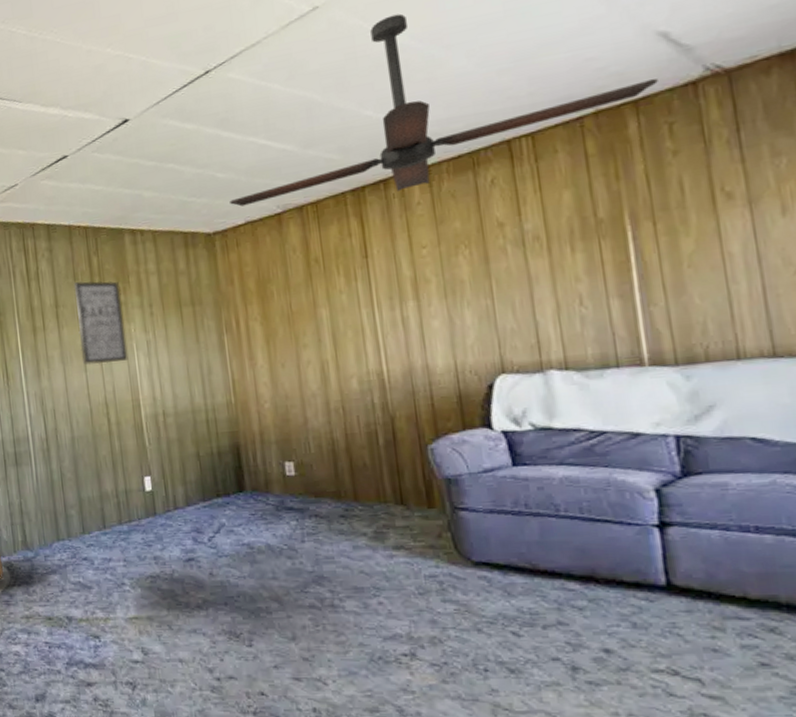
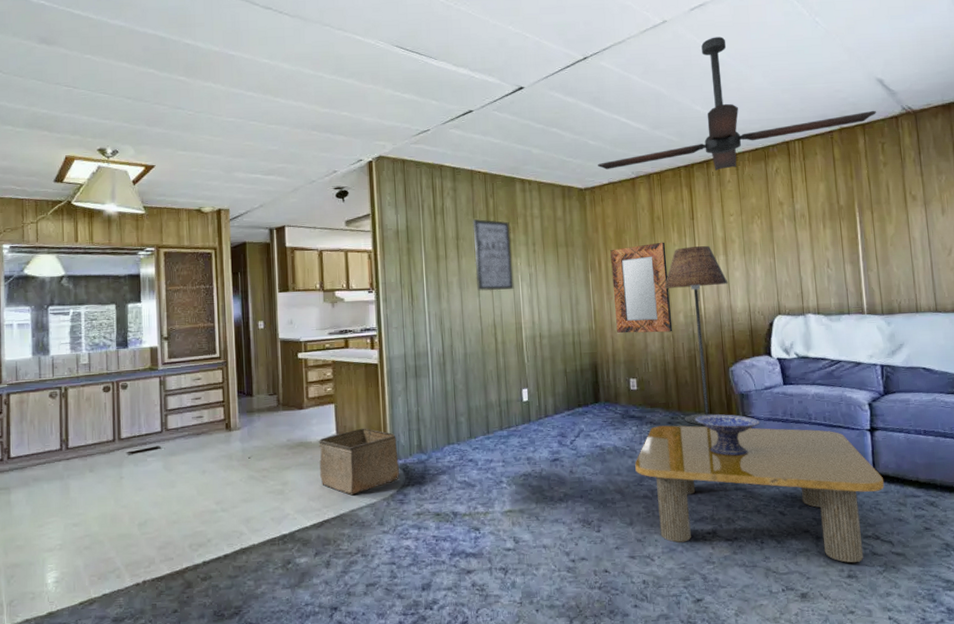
home mirror: none [251,289,343,407] -> present [610,242,673,334]
coffee table: none [296,519,687,704] -> present [635,425,885,563]
floor lamp: none [328,290,423,519] -> present [664,246,728,425]
decorative bowl: none [379,505,478,559] -> present [695,414,761,456]

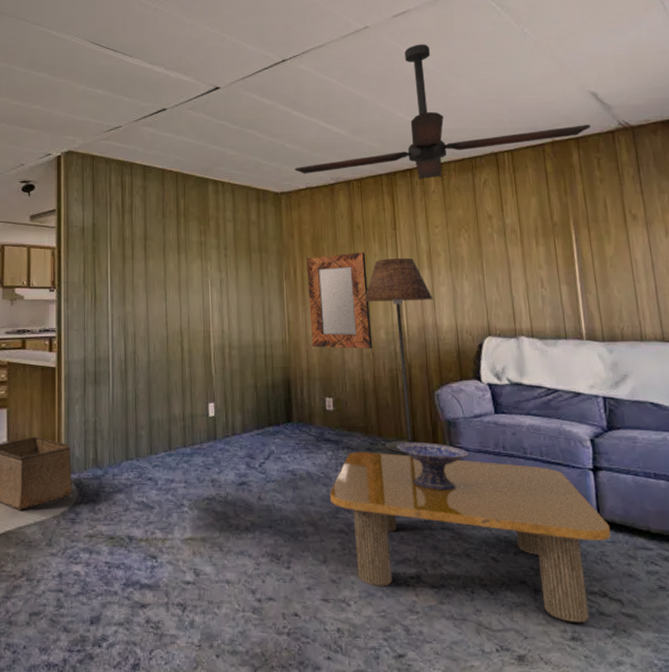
wall art: present [472,219,514,291] -> none [162,220,204,296]

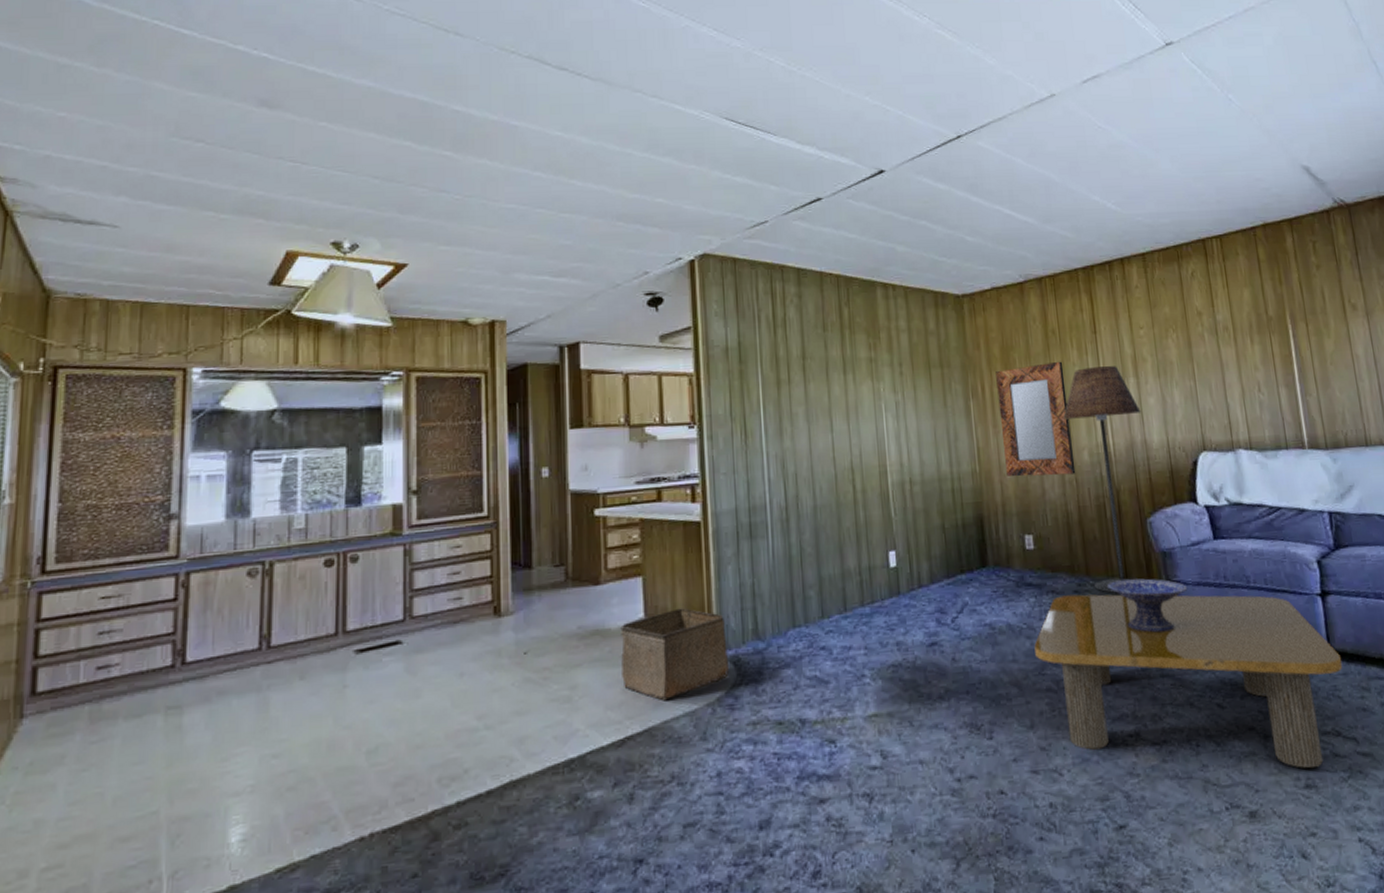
ceiling fan: present [295,44,591,180] -> none [977,114,1304,273]

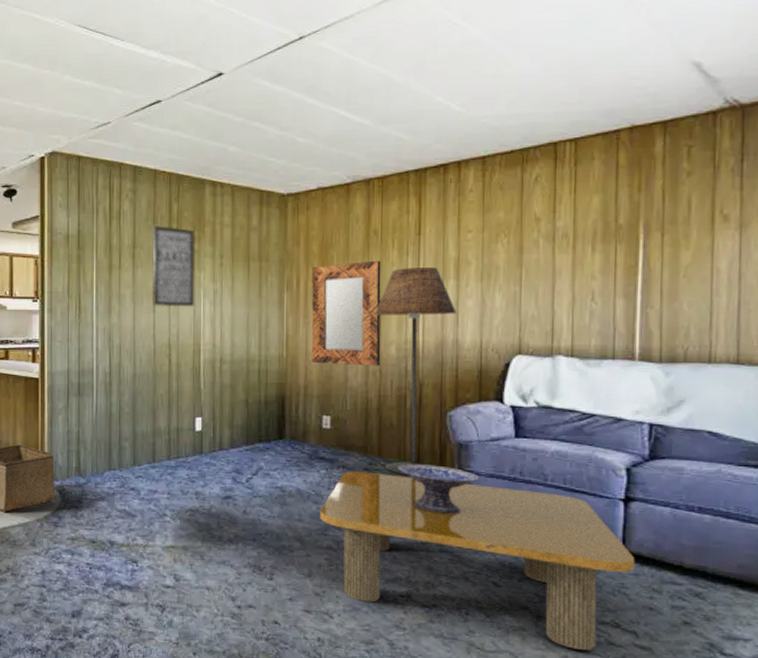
wall art: none [822,333,877,425] -> present [152,226,196,307]

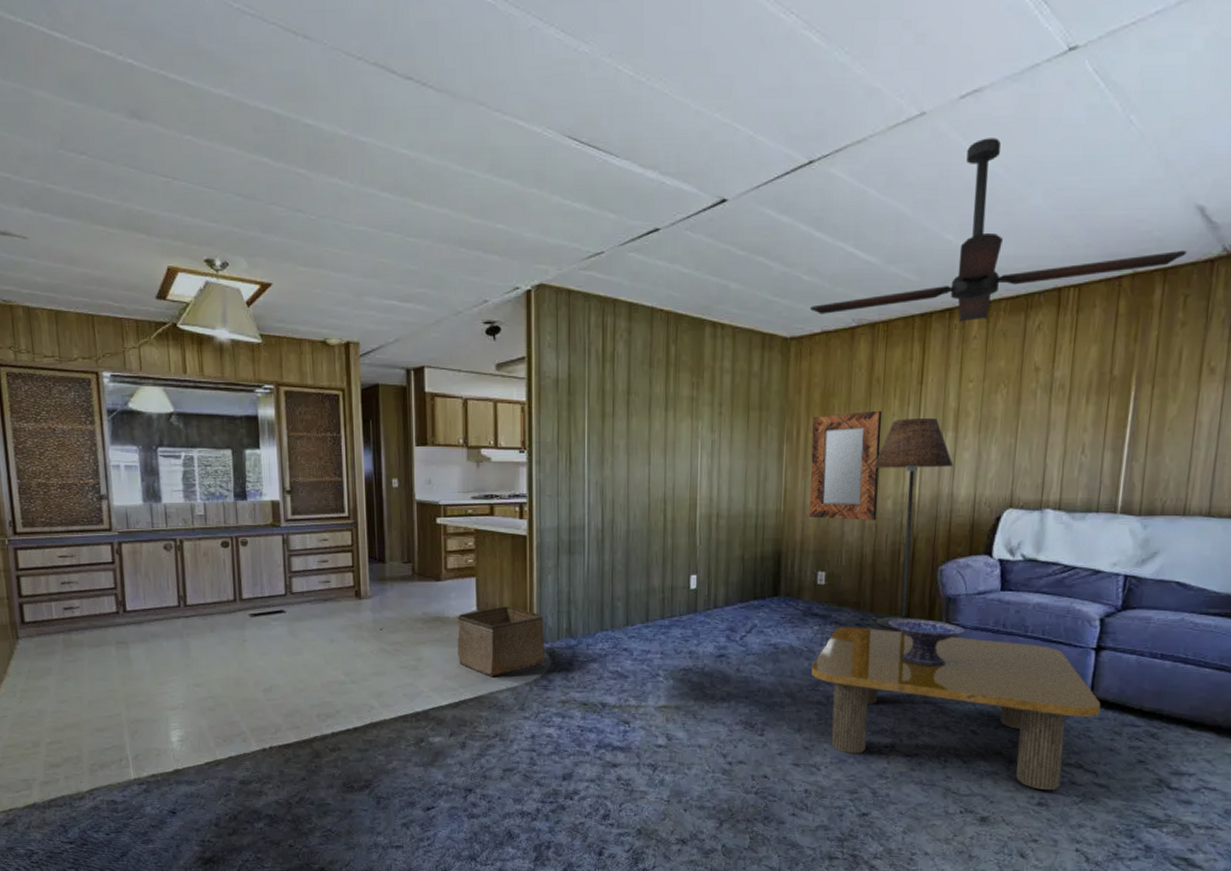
wall art: present [152,226,196,307] -> none [647,370,694,459]
ceiling fan: none [306,9,686,177] -> present [810,138,1187,322]

